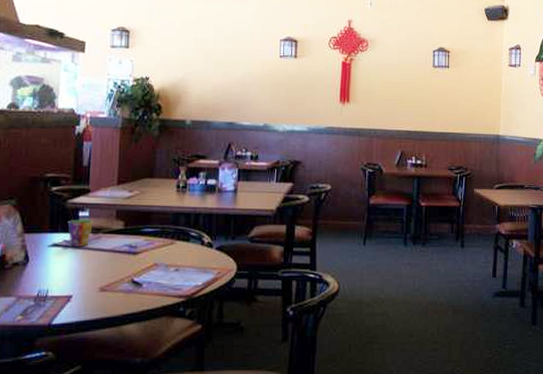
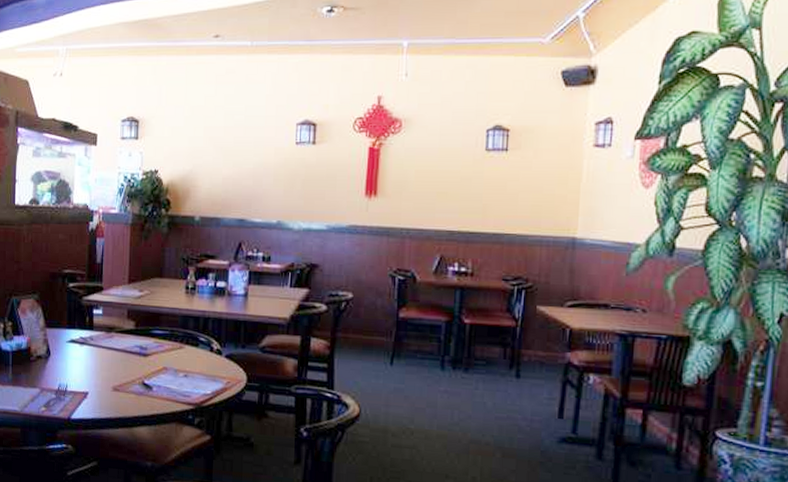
cup: present [67,219,93,247] -> none [83,316,106,345]

